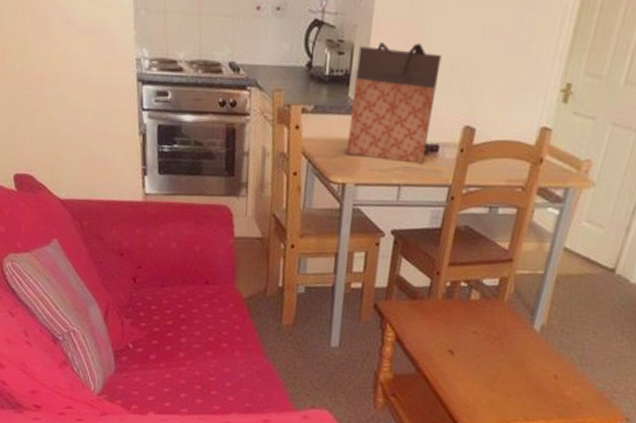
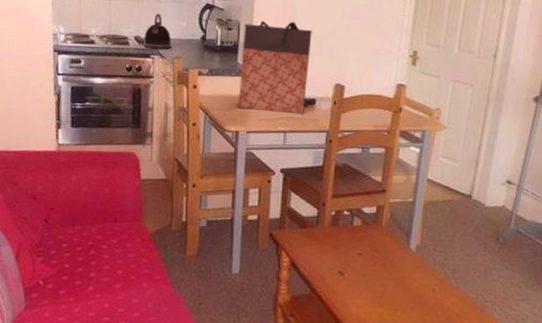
kettle: none [238,32,272,80] -> present [143,13,172,50]

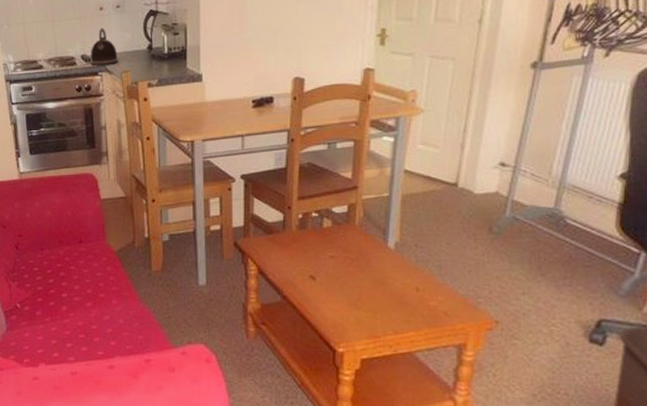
bag: present [238,21,312,115] -> none [191,15,265,117]

